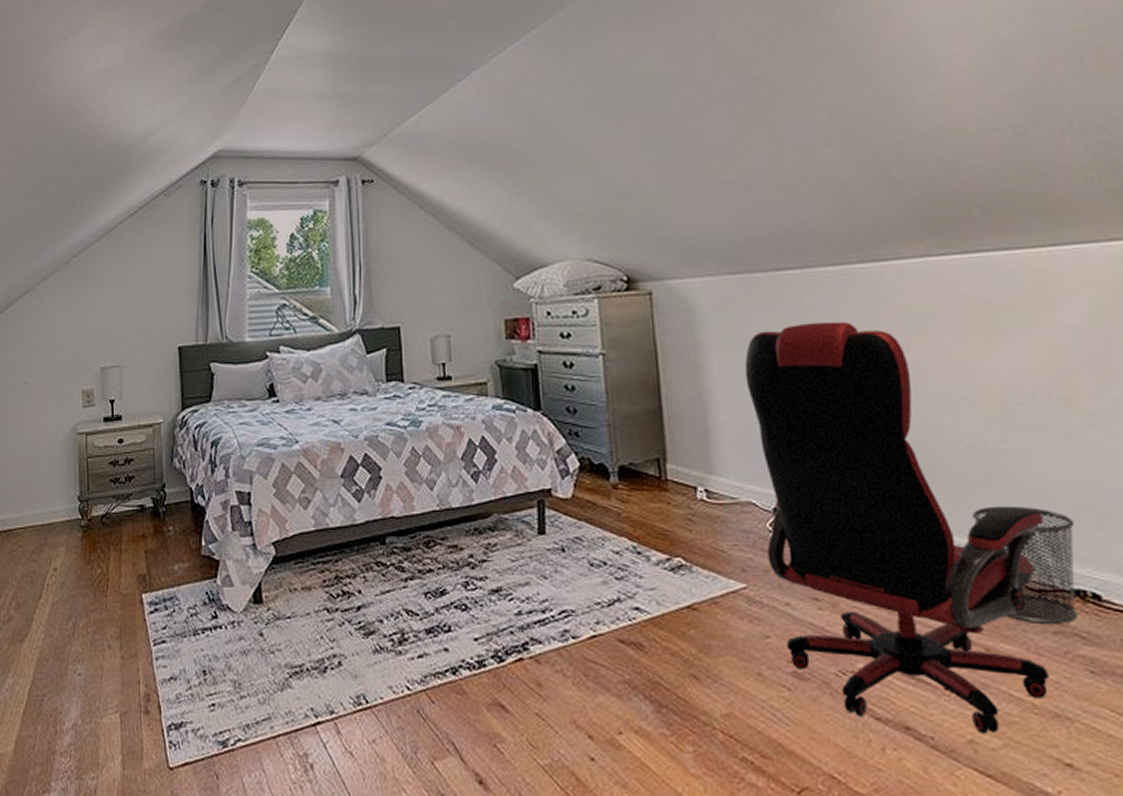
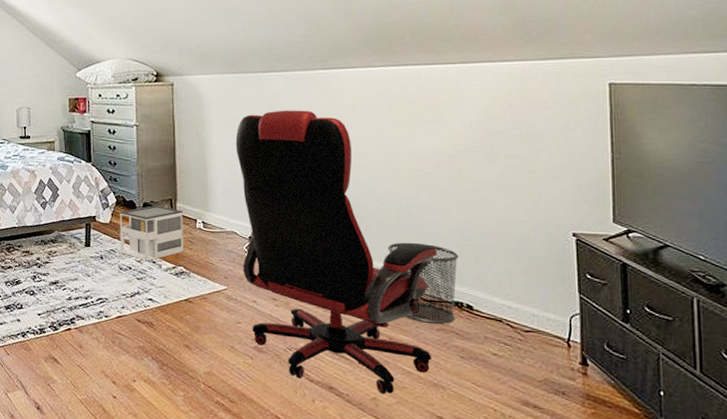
architectural model: none [585,468,681,552] -> present [120,205,184,262]

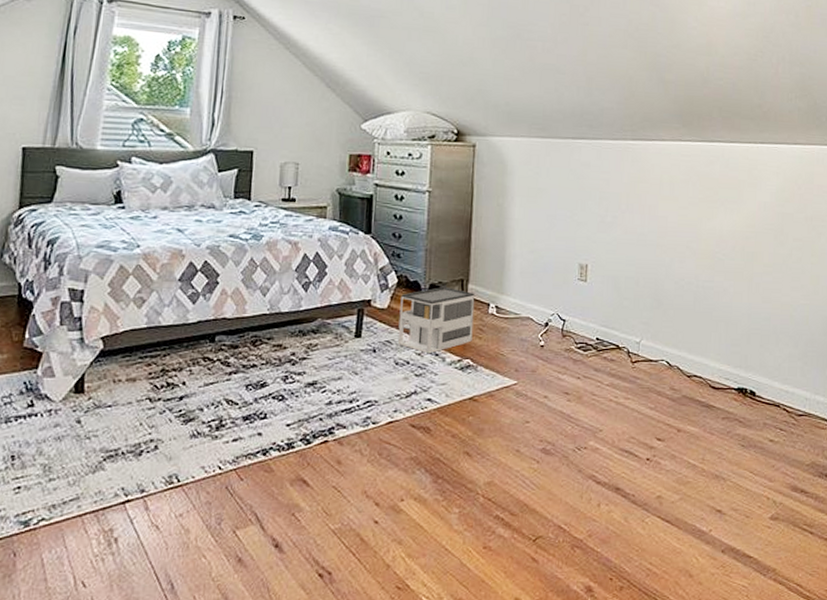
office chair: present [235,110,437,395] -> none [536,181,728,491]
waste bin: present [387,242,459,324] -> none [682,327,747,412]

